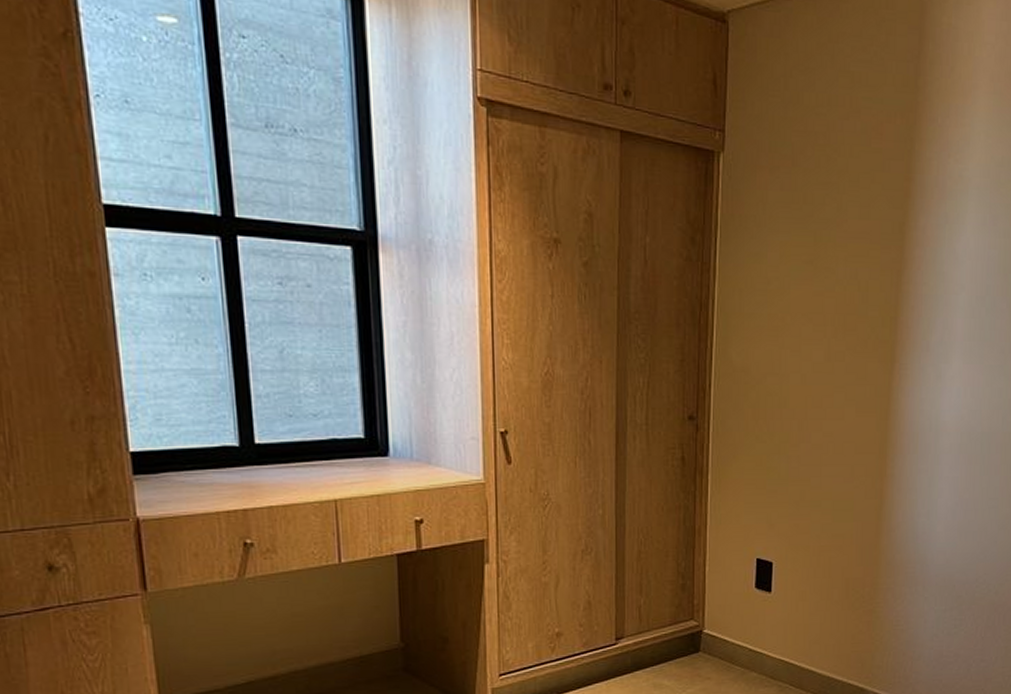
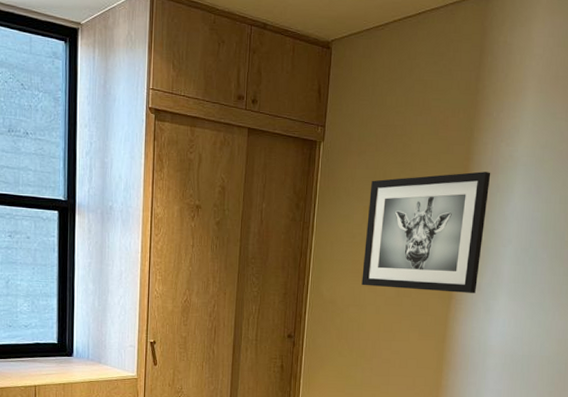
wall art: none [781,196,937,355] -> present [361,171,491,293]

